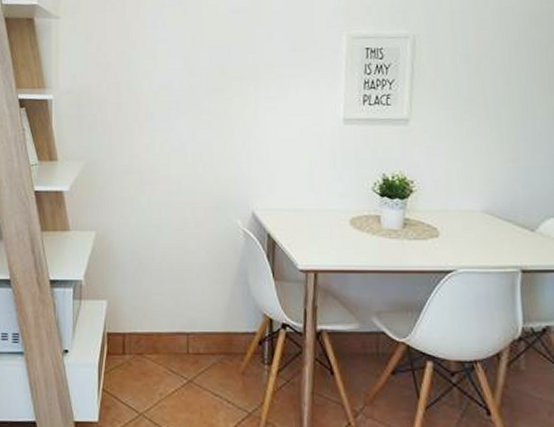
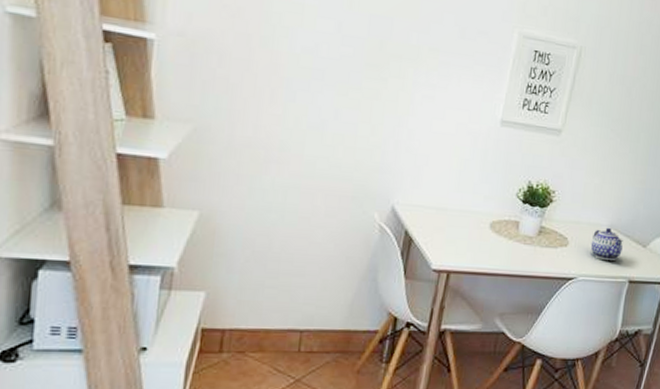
teapot: none [465,213,506,248] -> present [590,227,623,260]

